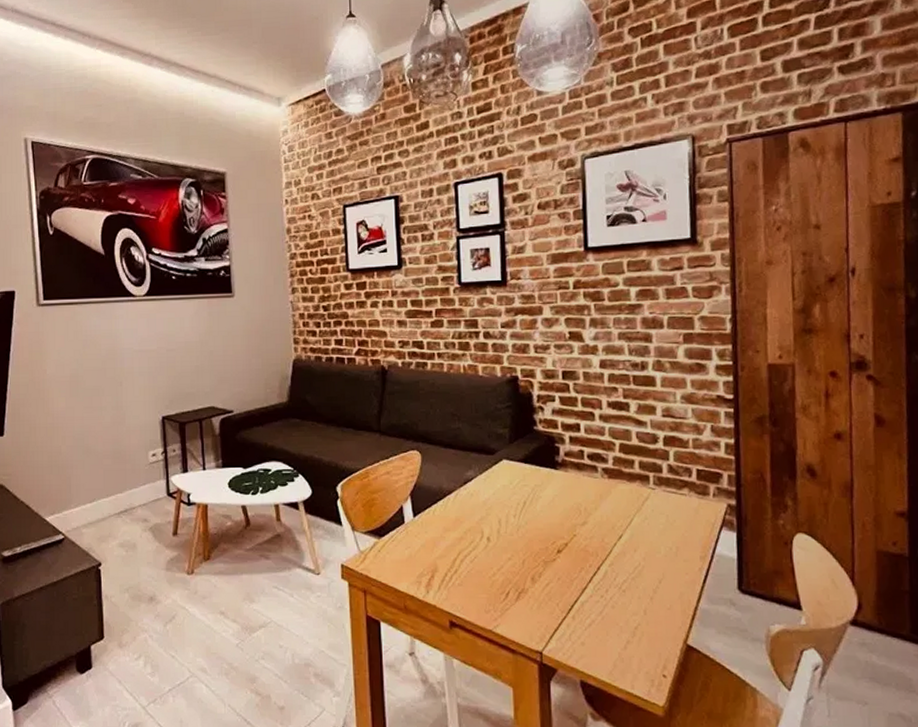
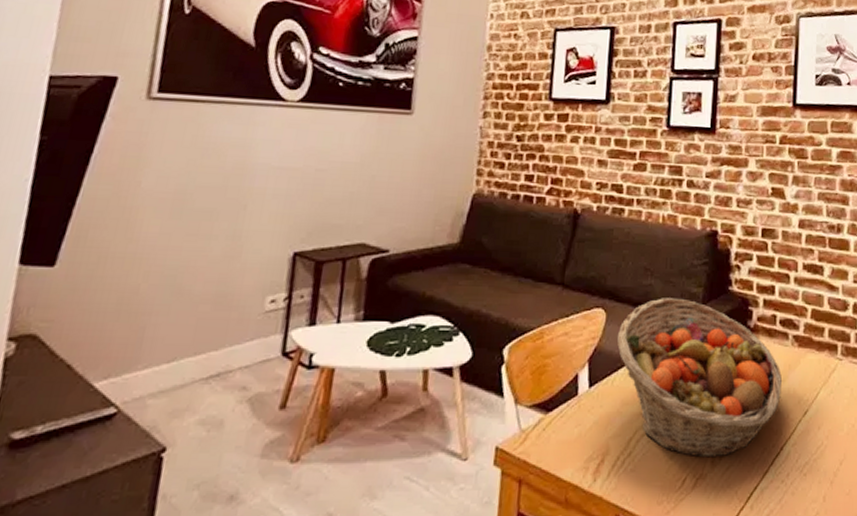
fruit basket: none [434,439,595,575] -> present [617,298,783,458]

